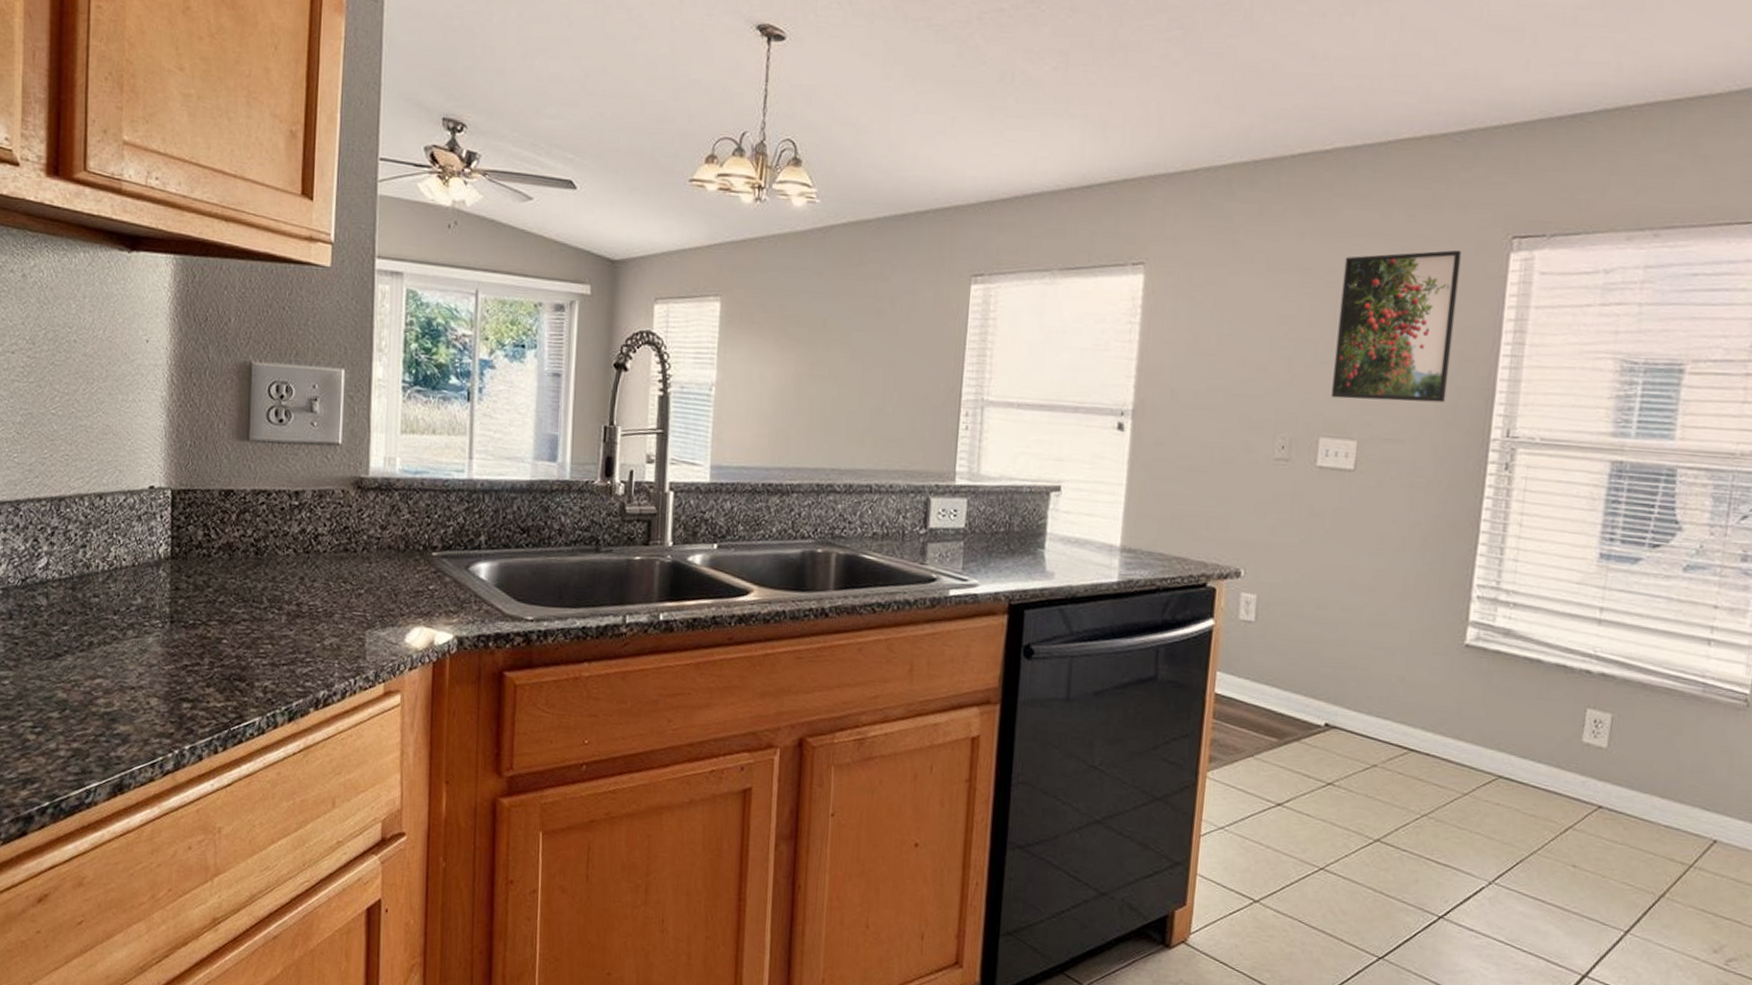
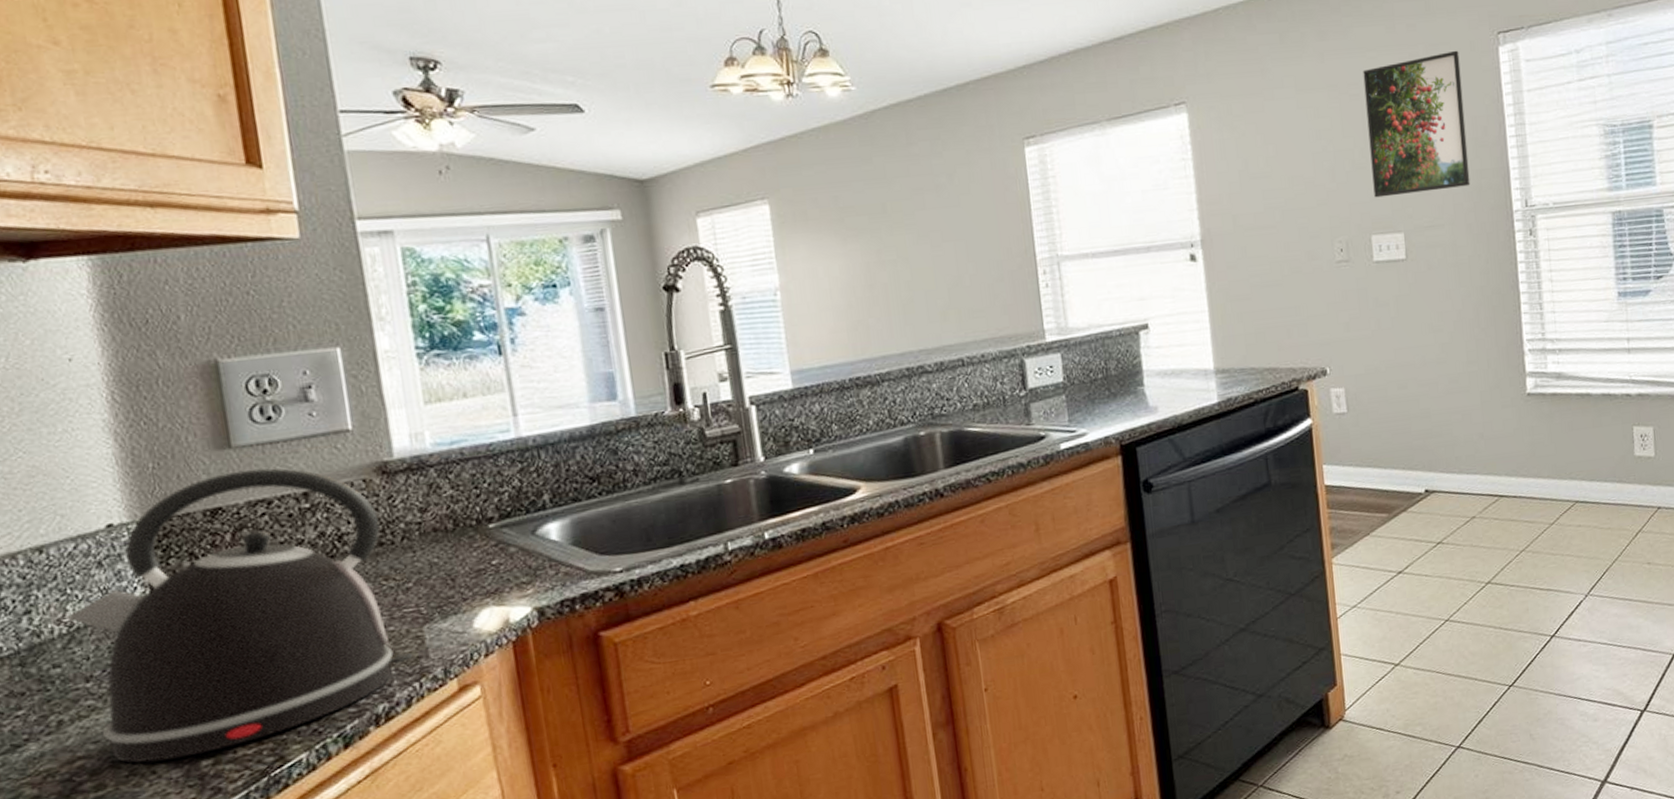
kettle: none [109,461,354,698] -> present [66,468,414,764]

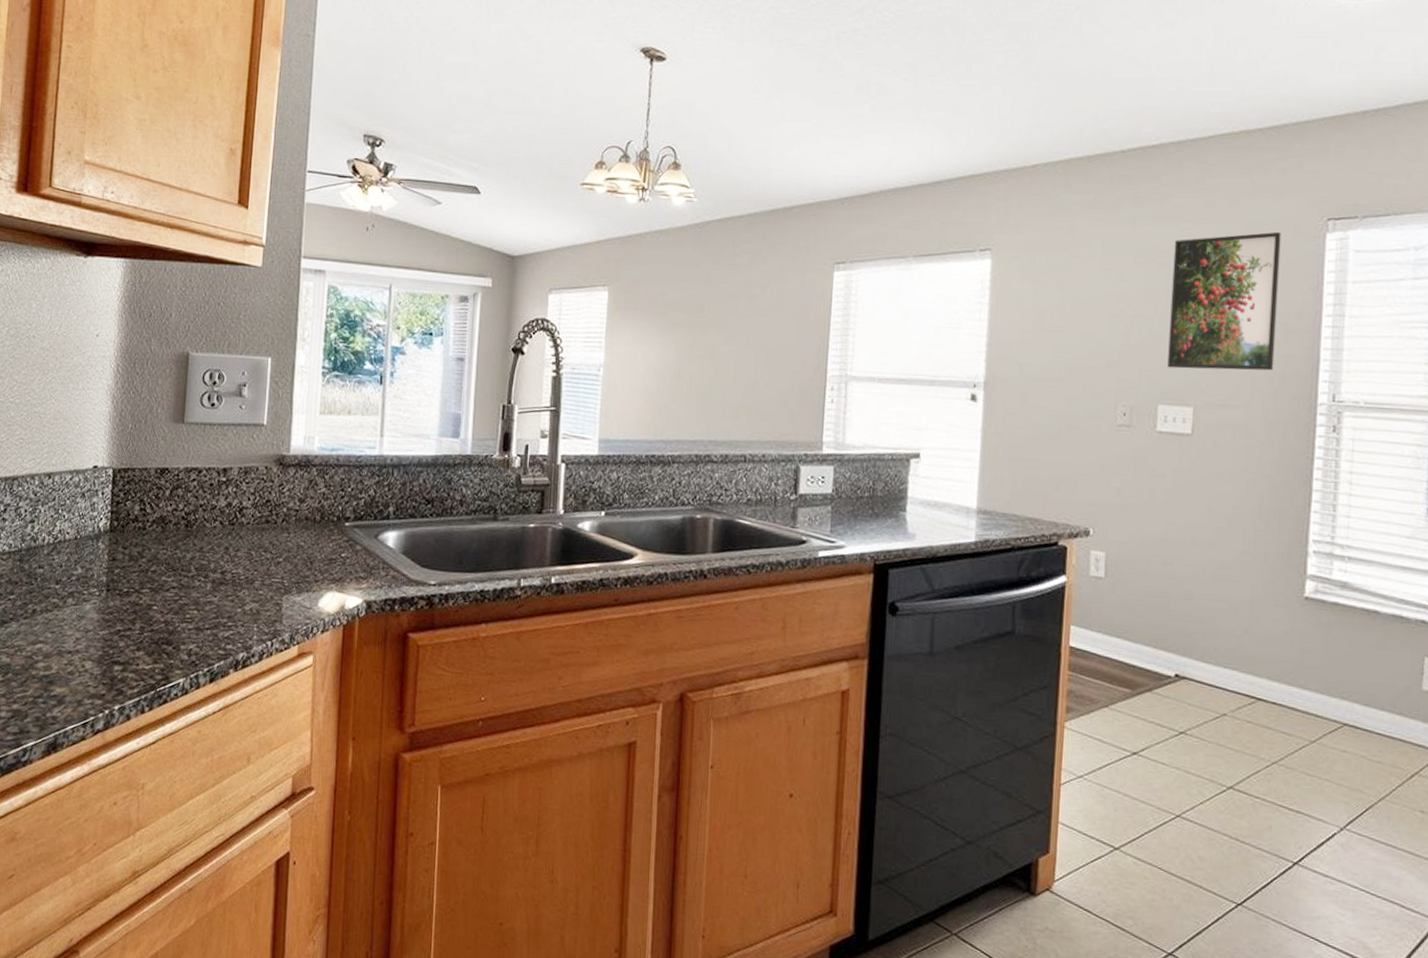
kettle: present [66,468,414,764] -> none [55,442,272,661]

